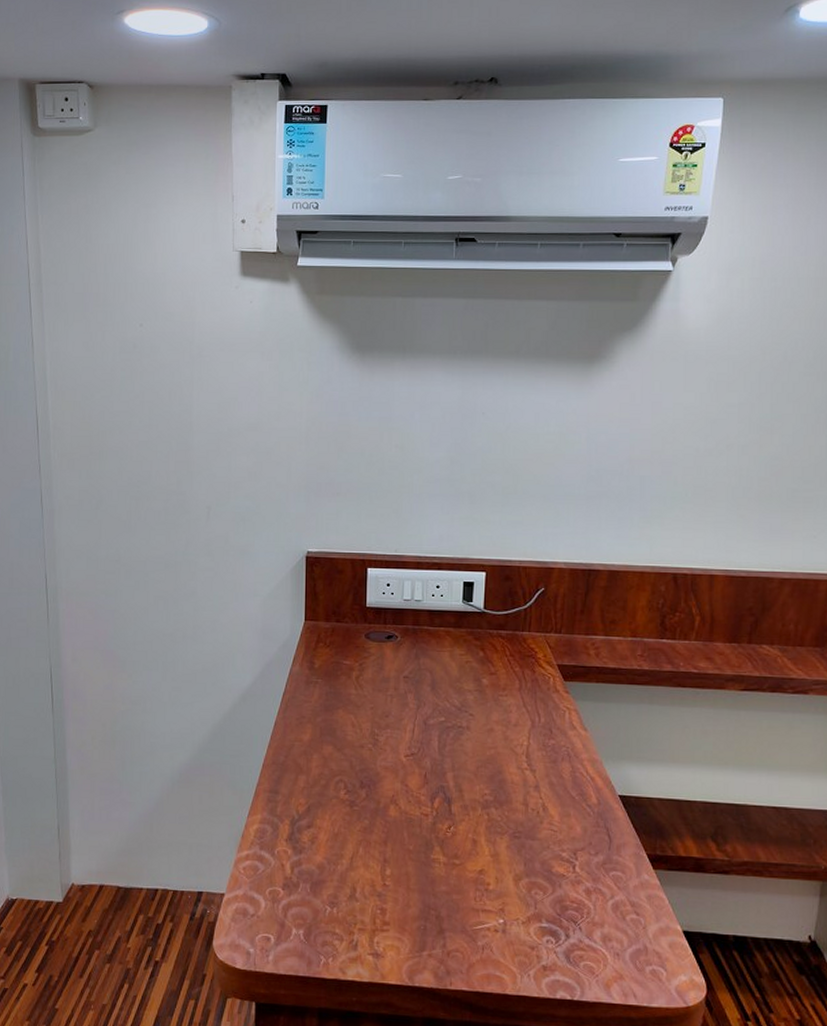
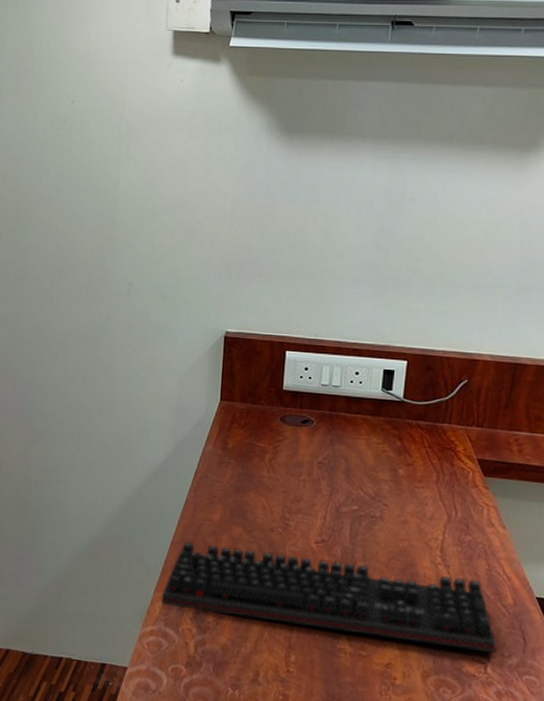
keyboard: none [255,764,584,853] -> present [160,542,497,654]

